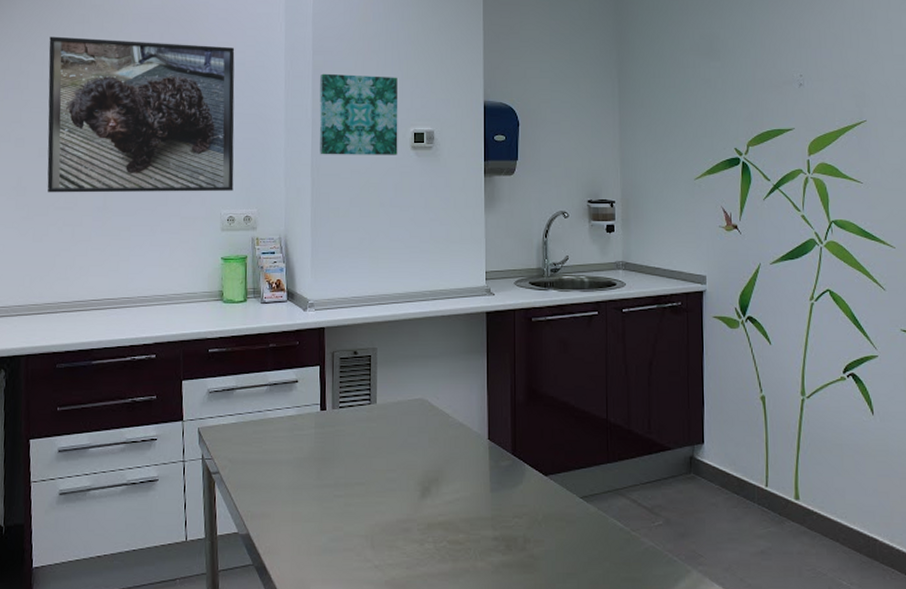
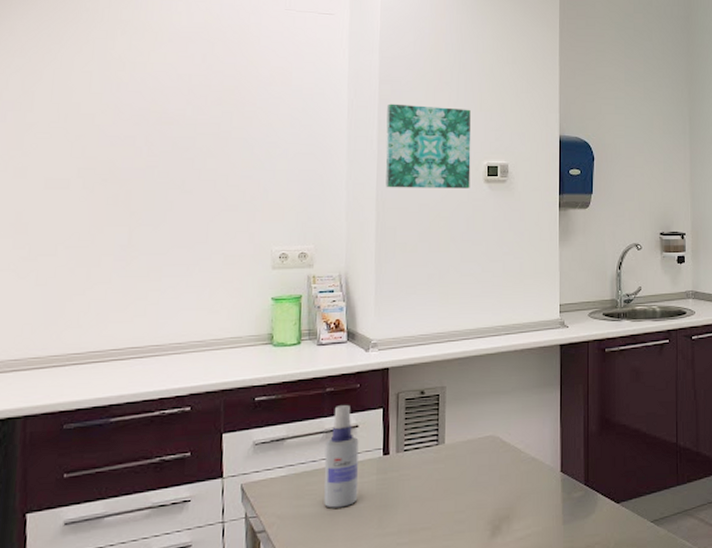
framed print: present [47,36,235,193] -> none [55,53,291,230]
spray bottle: none [268,360,299,457] -> present [324,404,359,508]

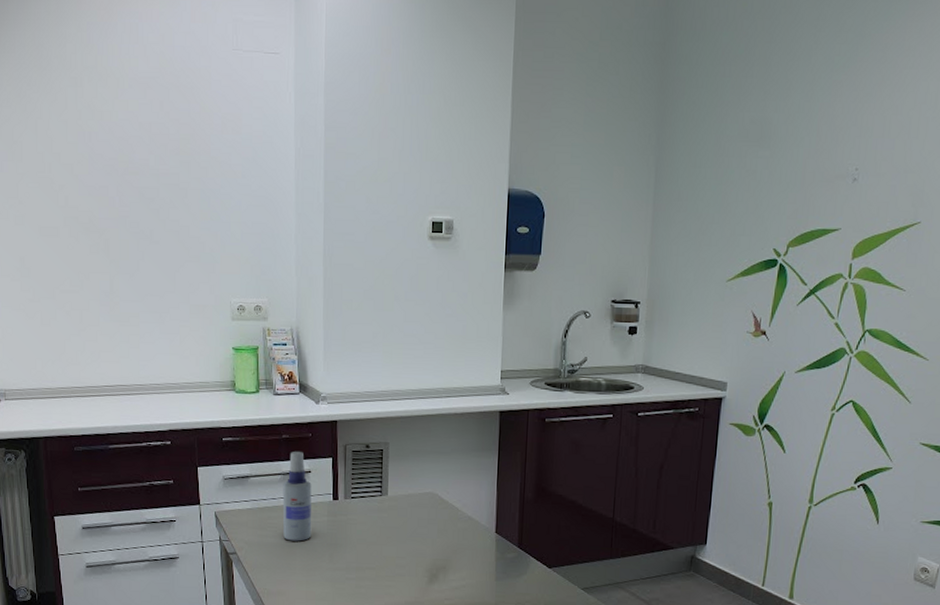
wall art: present [385,103,471,189] -> none [332,152,416,246]

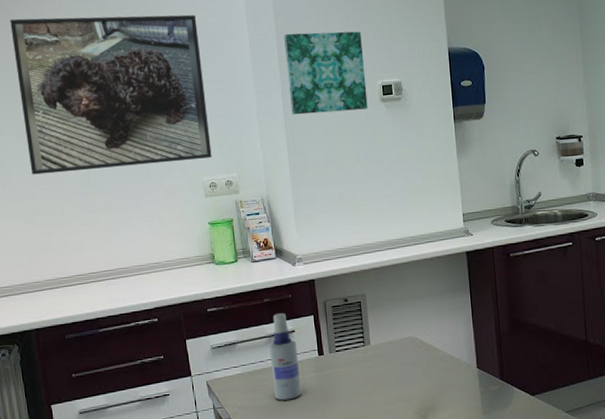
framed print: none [41,102,243,279] -> present [10,14,212,175]
wall art: none [332,152,416,246] -> present [284,31,368,115]

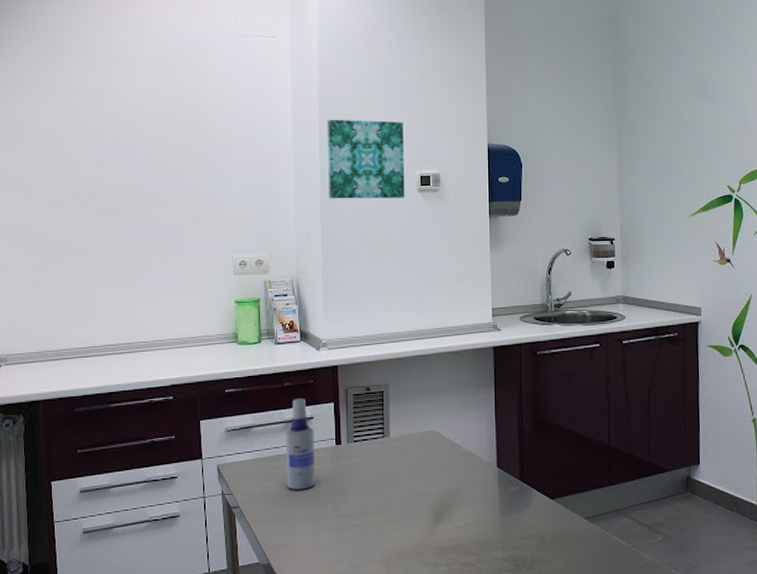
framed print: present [10,14,212,175] -> none [54,85,245,241]

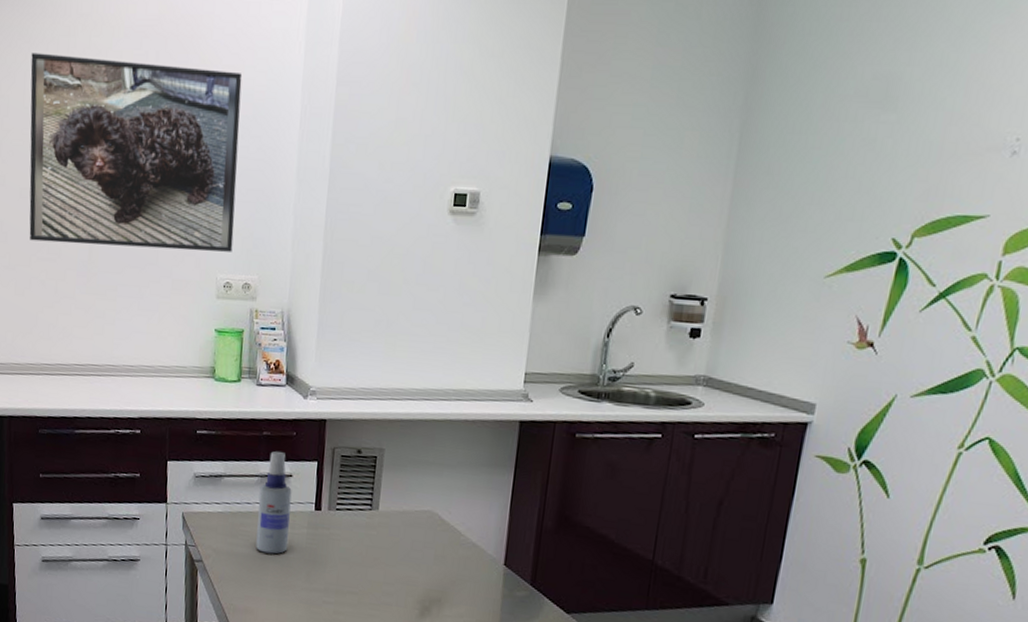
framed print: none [54,85,245,241] -> present [29,53,243,252]
wall art: present [327,119,405,199] -> none [336,111,441,221]

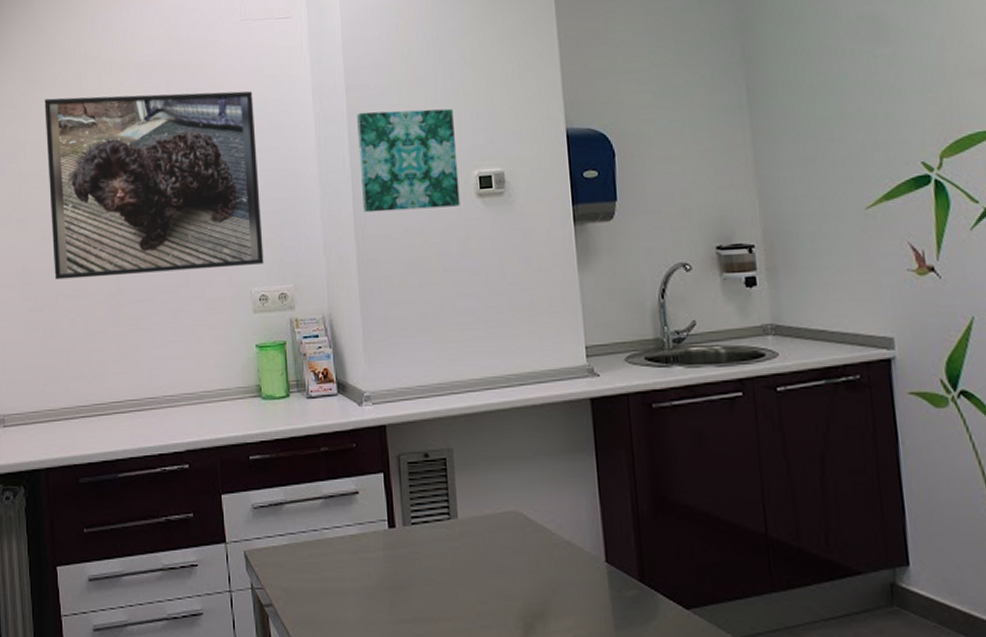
spray bottle: present [256,450,292,554] -> none [325,466,365,586]
wall art: none [336,111,441,221] -> present [357,108,460,213]

